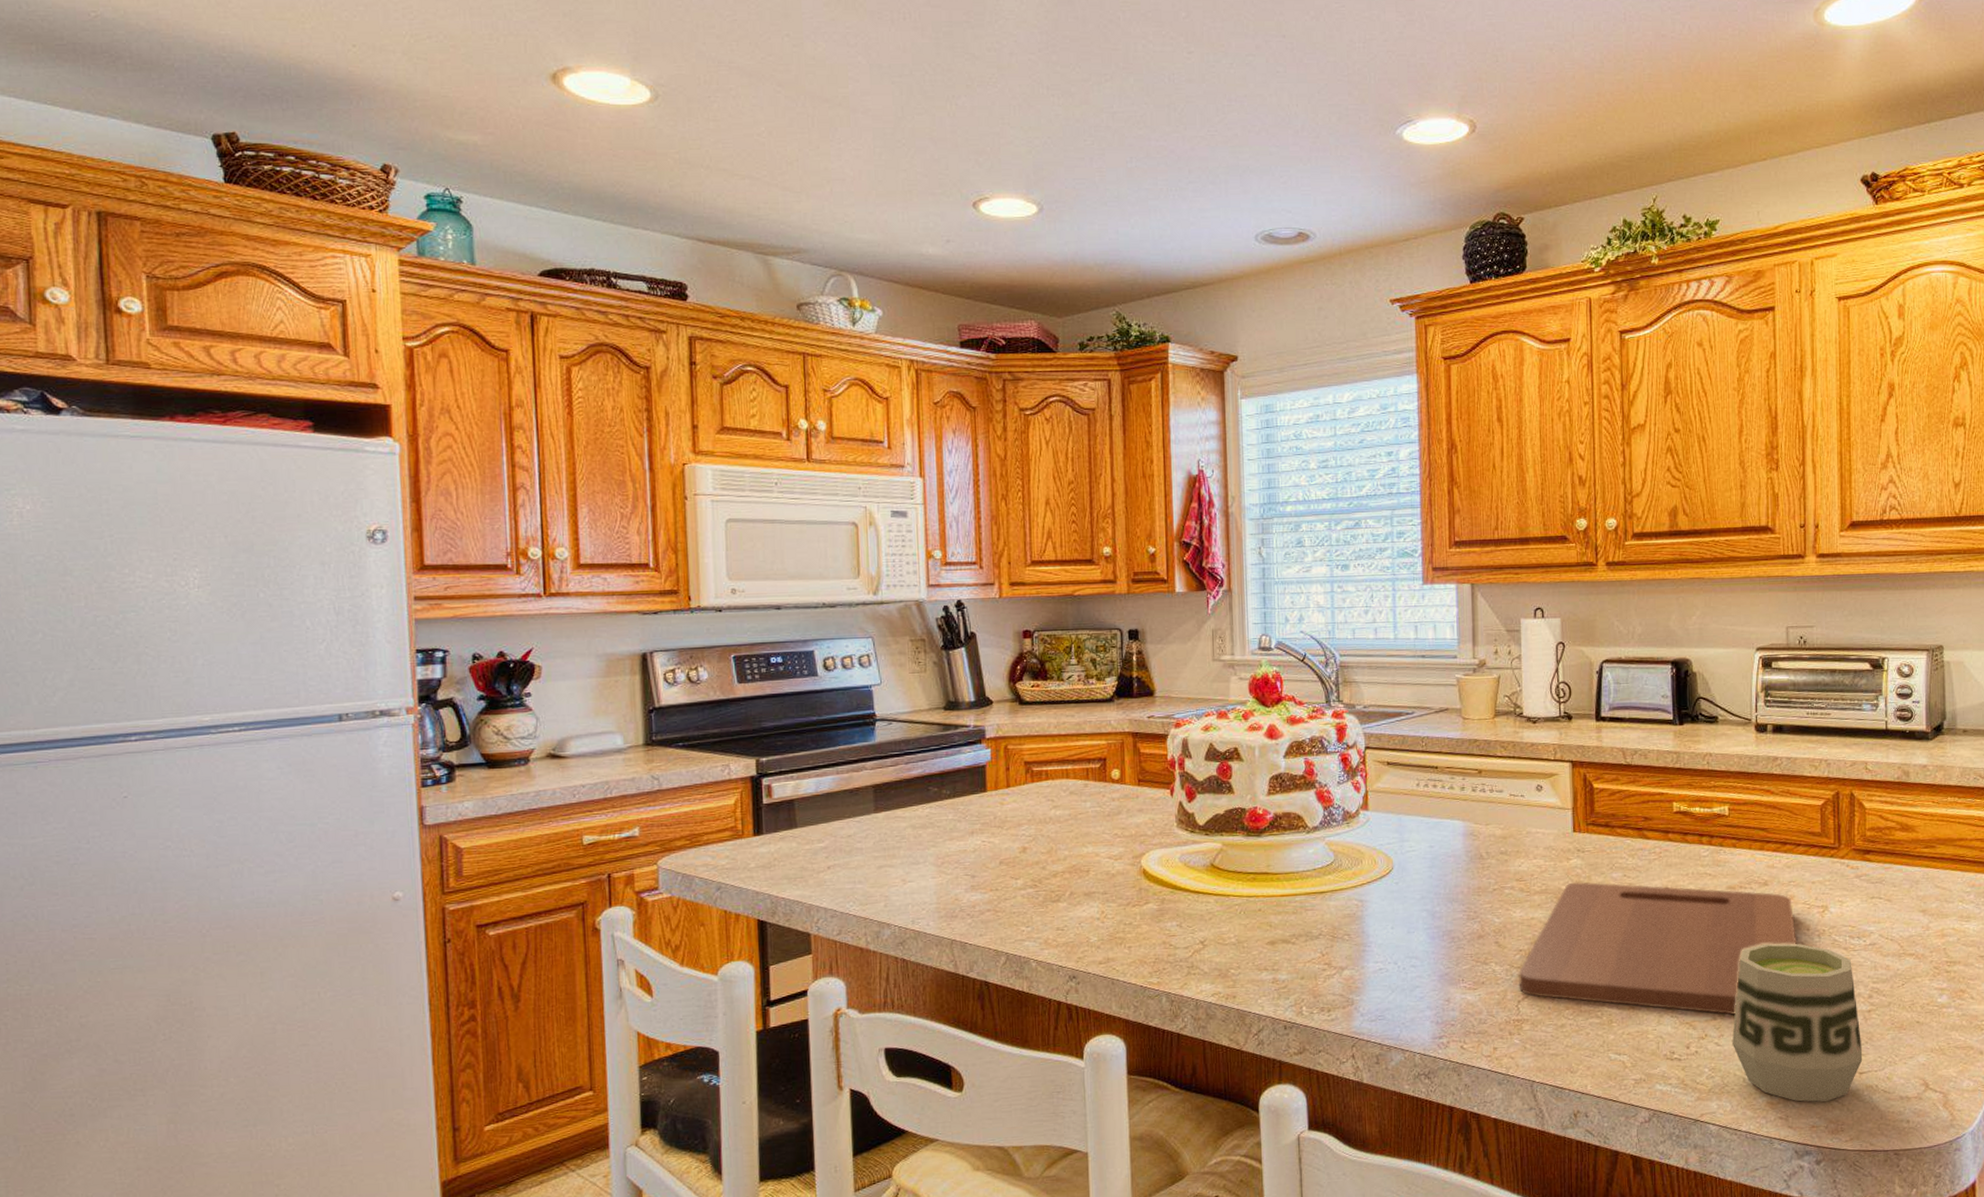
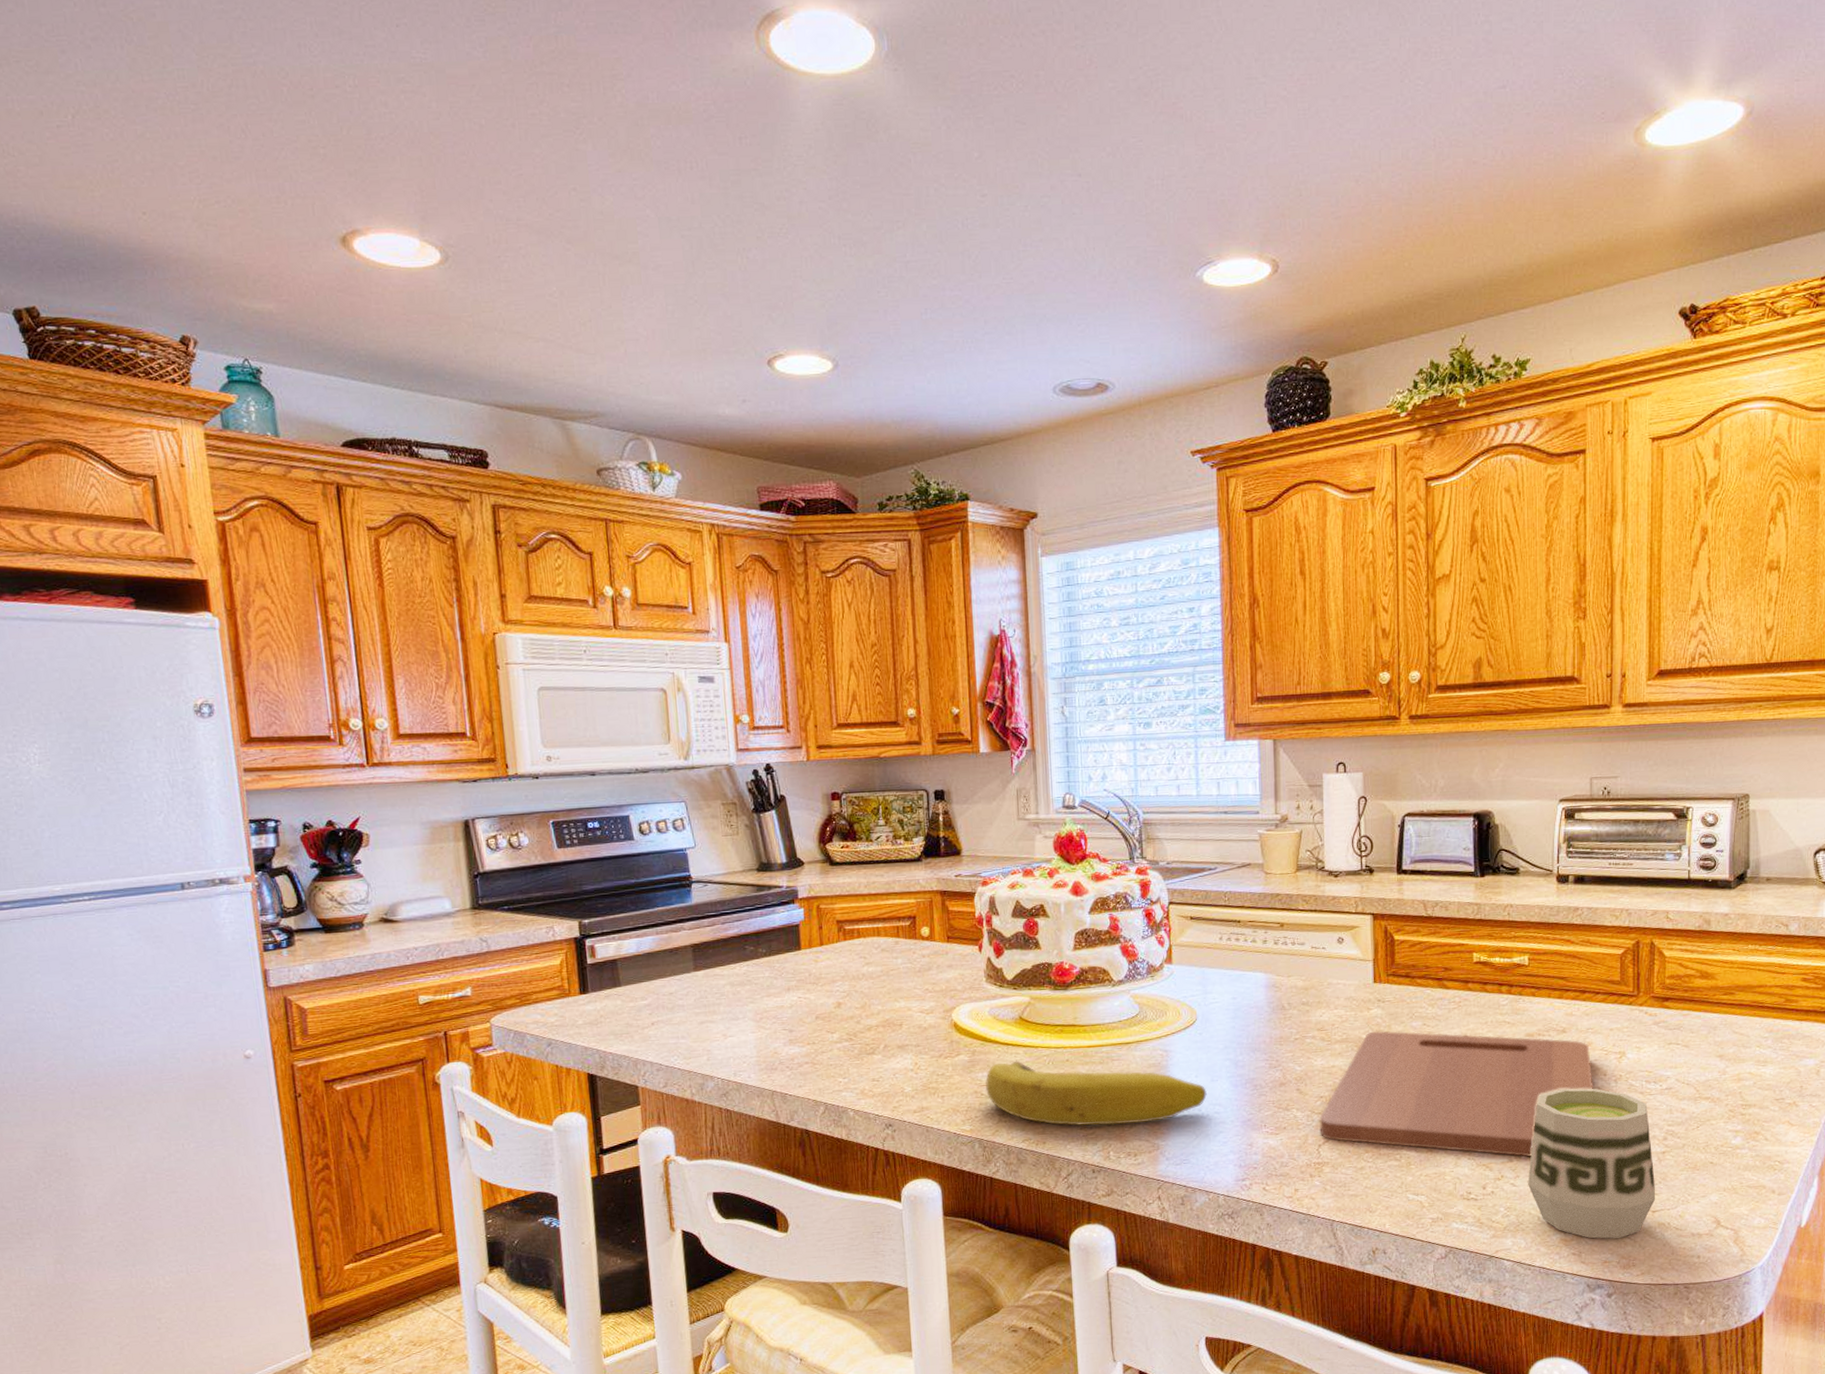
fruit: none [1174,910,1403,980] -> present [985,1060,1207,1126]

